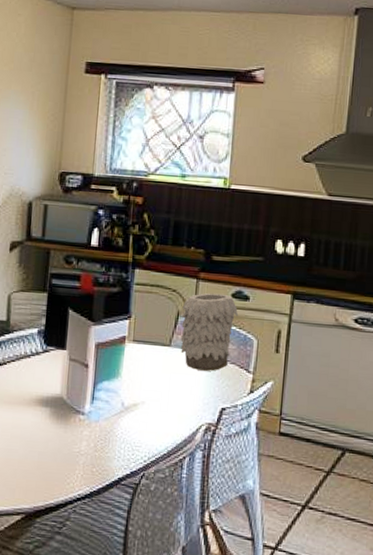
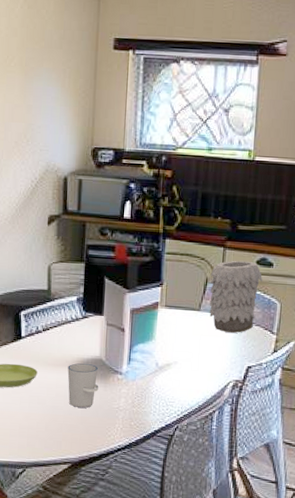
cup: none [24,401,59,452] -> present [67,363,99,408]

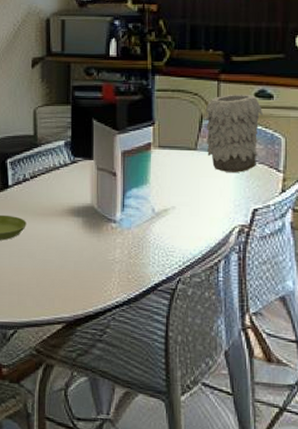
cup: present [67,363,99,408] -> none [58,212,92,261]

